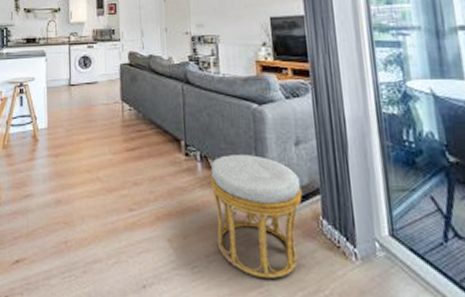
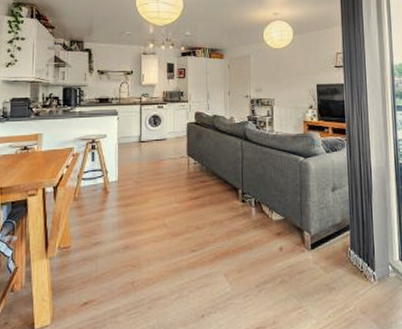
ottoman: present [210,153,302,278] -> none [263,199,336,300]

